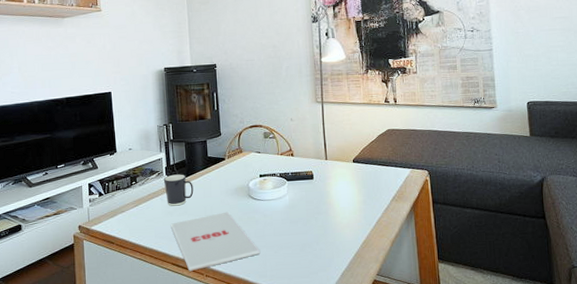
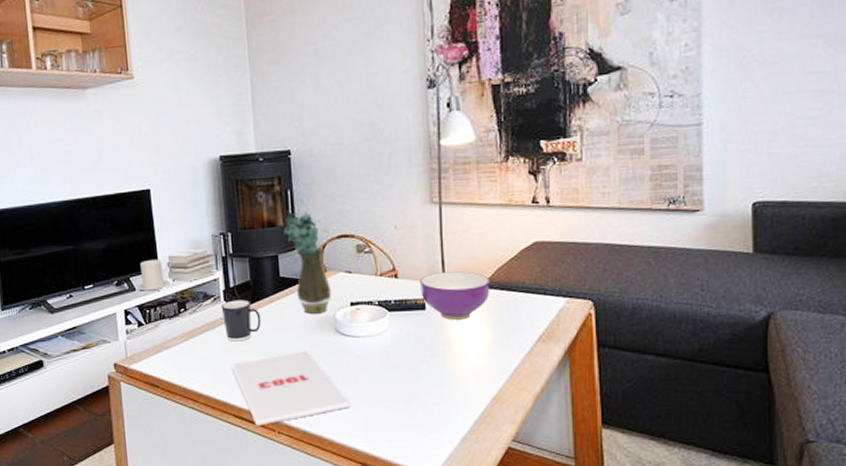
candle: none [99,144,125,170] -> present [137,259,171,292]
books: none [122,136,160,162] -> present [166,249,216,283]
vase: none [211,107,246,184] -> present [284,210,331,314]
bowl: none [309,151,358,186] -> present [420,271,490,320]

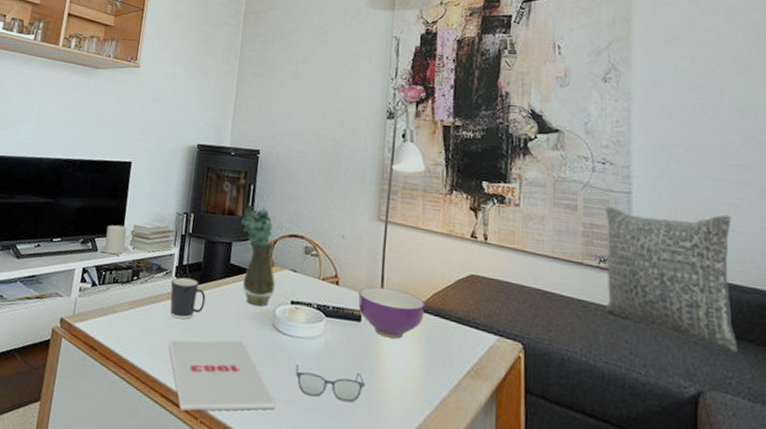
glasses: none [365,359,437,389] -> present [295,364,365,403]
pillow: none [674,129,810,272] -> present [605,205,739,355]

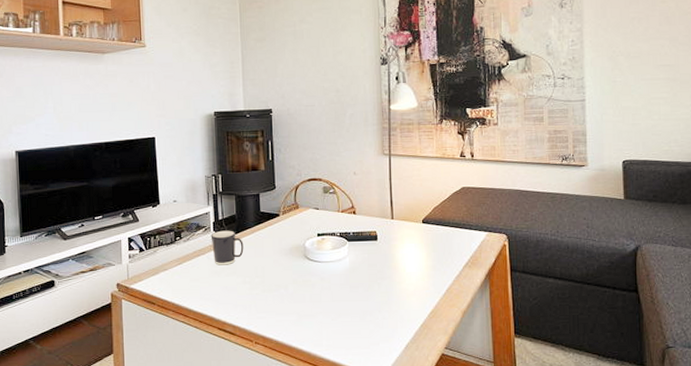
candle: present [99,225,131,256] -> none [140,195,169,223]
books: present [129,222,175,253] -> none [166,188,207,215]
magazine: present [168,340,276,412] -> none [217,273,316,337]
vase: present [241,202,275,306] -> none [265,157,302,243]
glasses: present [295,364,365,403] -> none [328,281,386,305]
bowl: present [358,286,425,339] -> none [373,210,428,249]
pillow: present [605,205,739,355] -> none [565,107,665,214]

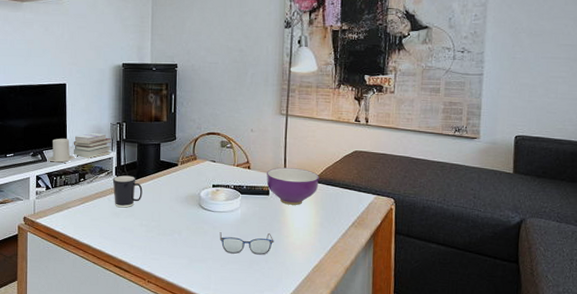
candle: none [140,195,169,223] -> present [48,138,75,164]
books: none [166,188,207,215] -> present [73,133,111,158]
glasses: none [328,281,386,305] -> present [219,232,274,255]
bowl: none [373,210,428,249] -> present [266,167,319,205]

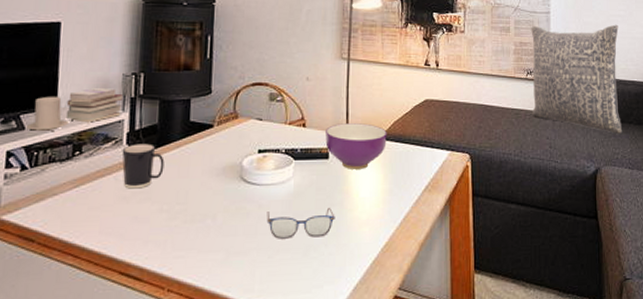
pillow: none [458,85,558,190] -> present [531,24,623,135]

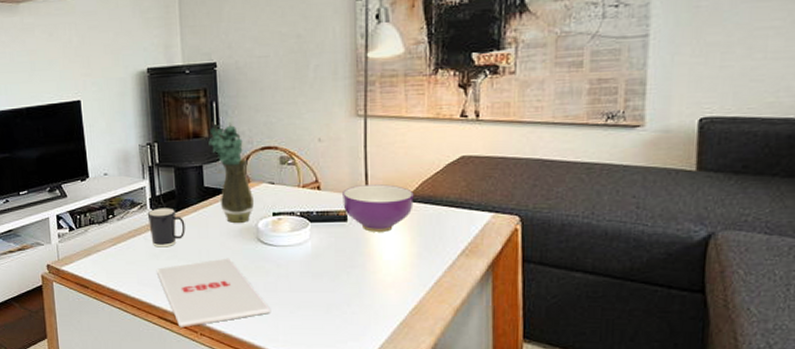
candle: present [27,96,68,132] -> none [68,167,100,199]
books: present [66,88,123,123] -> none [96,159,142,190]
magazine: none [124,199,249,284] -> present [156,258,271,327]
vase: none [199,55,240,160] -> present [208,122,254,223]
glasses: present [266,208,335,239] -> none [286,270,357,297]
pillow: present [531,24,623,135] -> none [612,40,769,191]

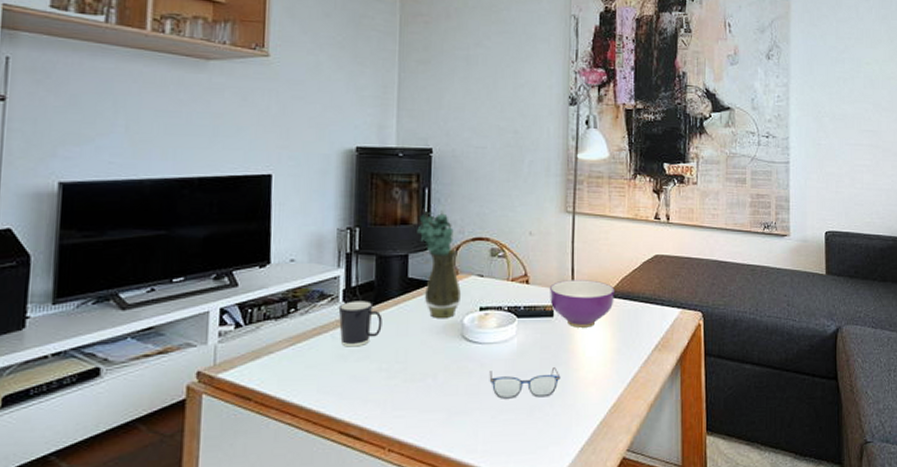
magazine: present [156,258,271,327] -> none [342,357,471,443]
glasses: none [286,270,357,297] -> present [489,367,561,399]

